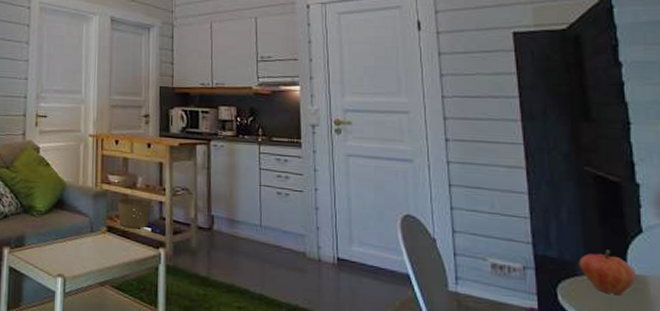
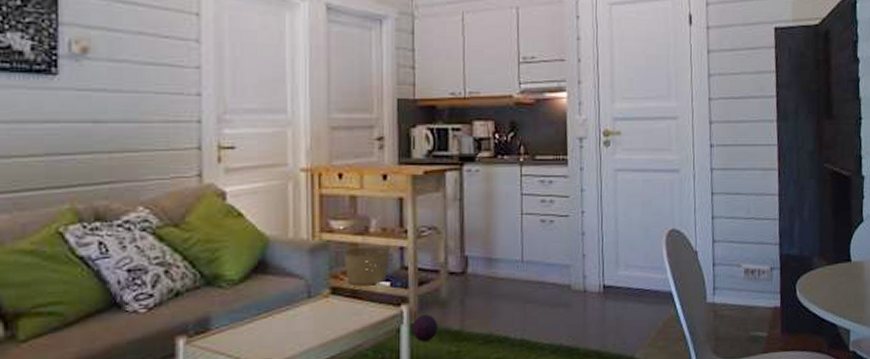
toy ball: none [168,259,188,281] -> present [412,315,438,341]
kettle: none [205,117,226,139] -> present [456,135,482,161]
fruit: present [578,249,637,296] -> none [814,241,857,283]

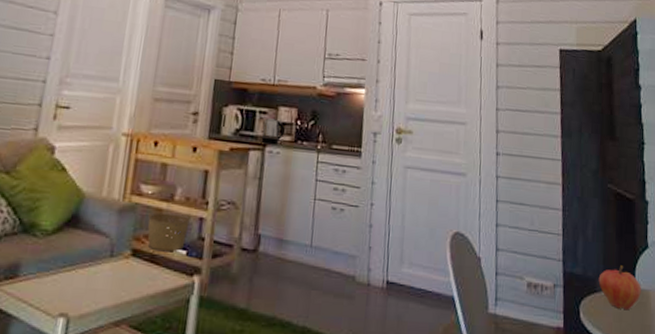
toy ball: present [412,315,438,341] -> none [201,288,226,315]
fruit: none [814,241,857,283] -> present [598,265,642,311]

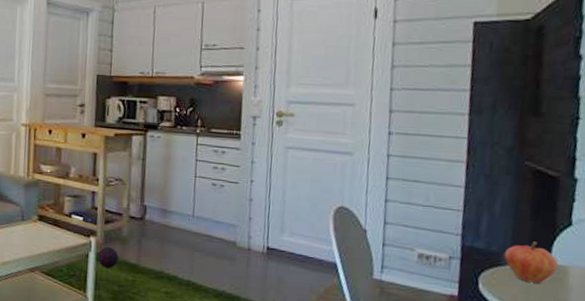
basket: present [147,212,190,252] -> none [49,186,84,218]
toy ball: none [201,288,226,315] -> present [98,247,118,268]

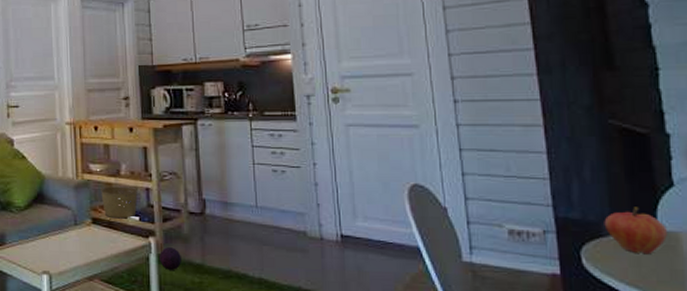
basket: none [49,186,84,218] -> present [101,186,138,219]
kettle: present [142,107,164,129] -> none [189,94,213,117]

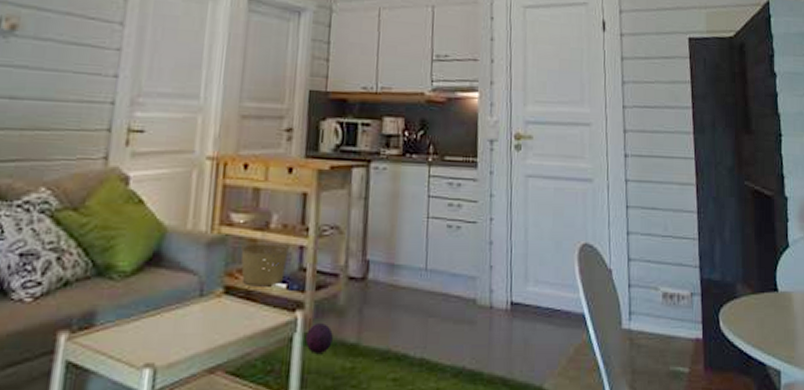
fruit: present [604,207,668,255] -> none [738,267,784,315]

